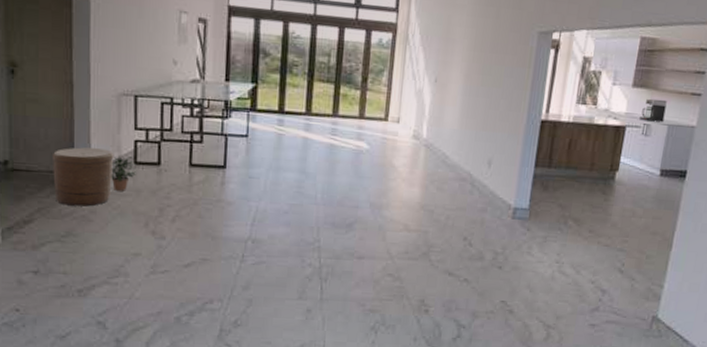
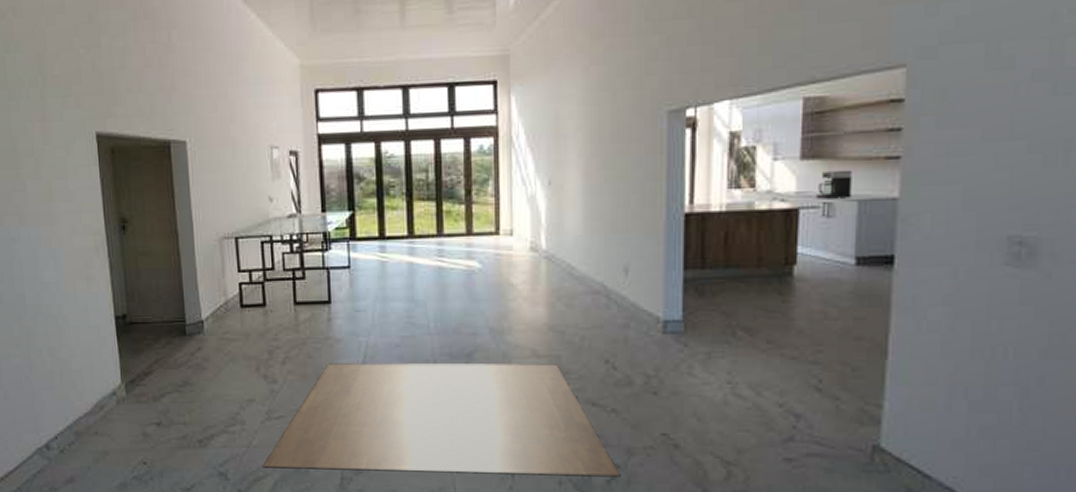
basket: present [51,147,114,207] -> none [164,295,222,354]
potted plant: present [111,156,138,191] -> none [219,300,245,336]
wood floor panel: none [143,224,465,335] -> present [262,363,621,476]

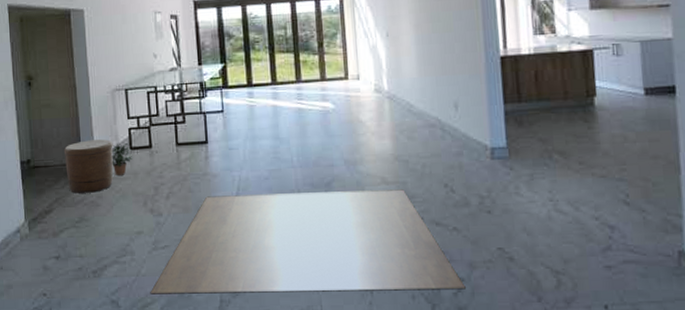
basket: none [164,295,222,354] -> present [63,139,114,194]
potted plant: none [219,300,245,336] -> present [111,143,134,175]
coffee maker: present [816,169,852,199] -> none [606,16,634,41]

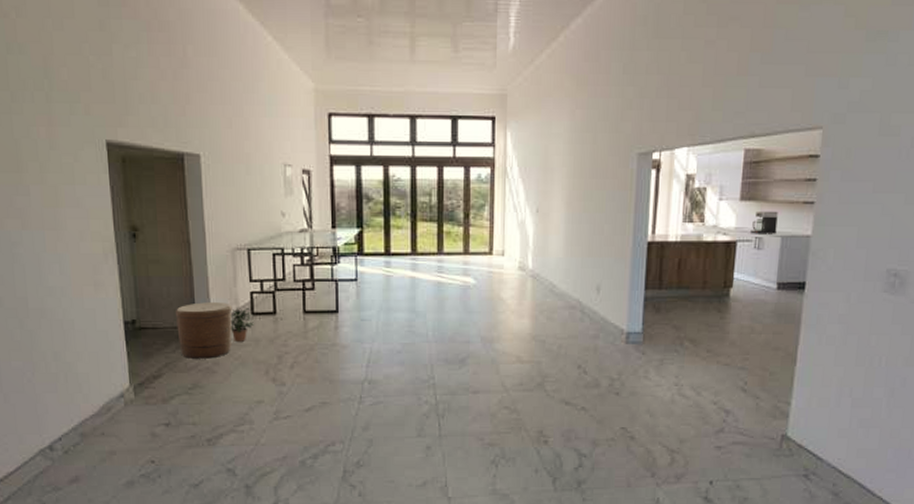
wood floor panel: present [150,189,466,294] -> none [269,367,587,464]
coffee maker: none [606,16,634,41] -> present [750,211,778,234]

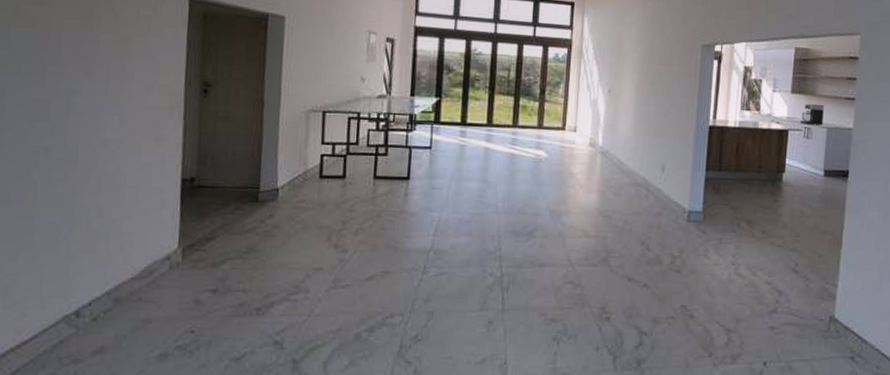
basket: present [175,302,233,359] -> none [238,162,301,222]
potted plant: present [230,308,255,342] -> none [296,170,323,205]

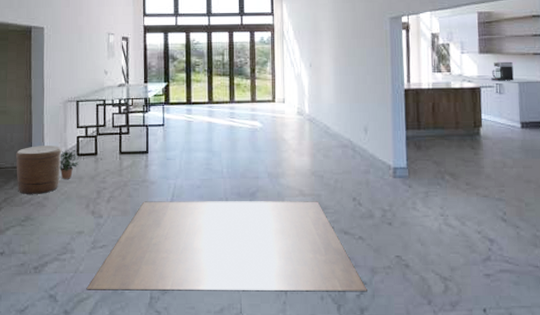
basket: none [238,162,301,222] -> present [15,146,62,194]
potted plant: none [296,170,323,205] -> present [59,150,80,179]
wood floor panel: none [321,235,647,342] -> present [86,201,367,291]

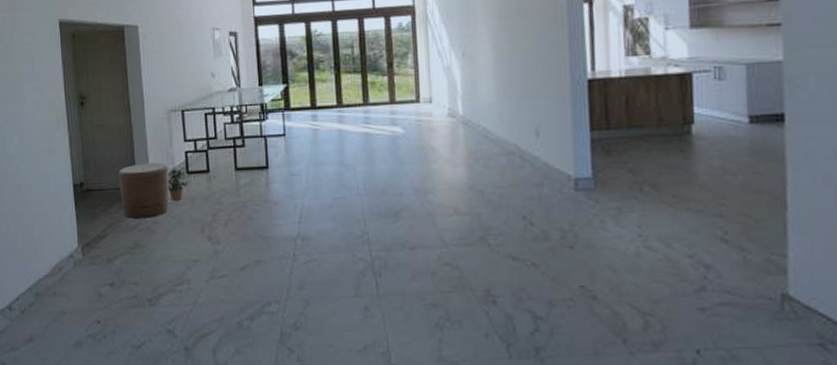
wood floor panel: present [86,201,367,291] -> none [207,221,544,328]
coffee maker: present [491,61,514,81] -> none [707,36,739,64]

